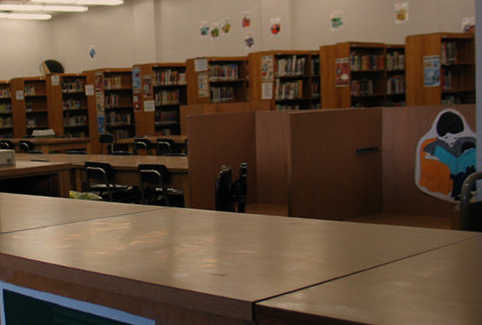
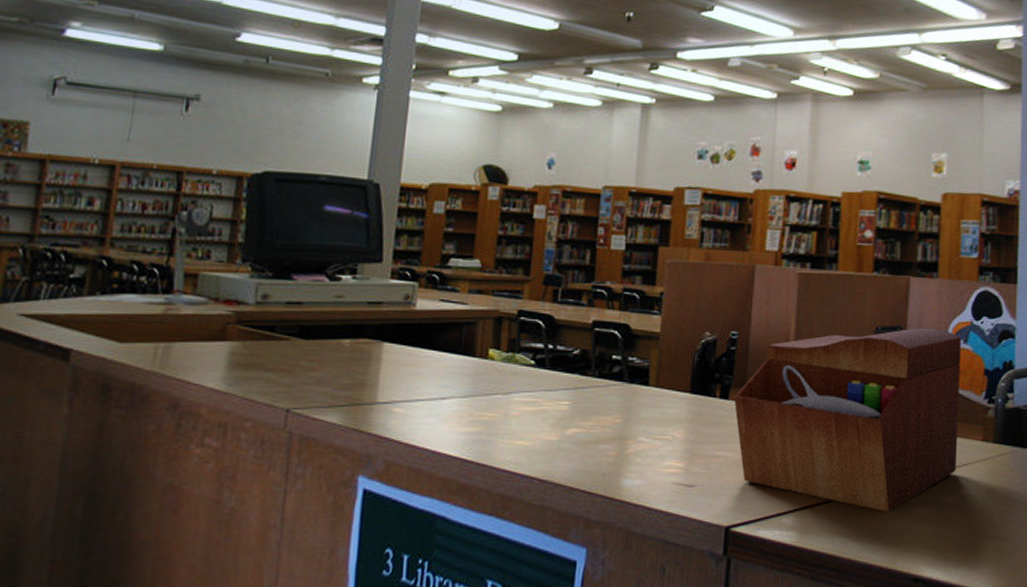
sewing box: none [248,146,430,286] -> present [733,328,961,512]

